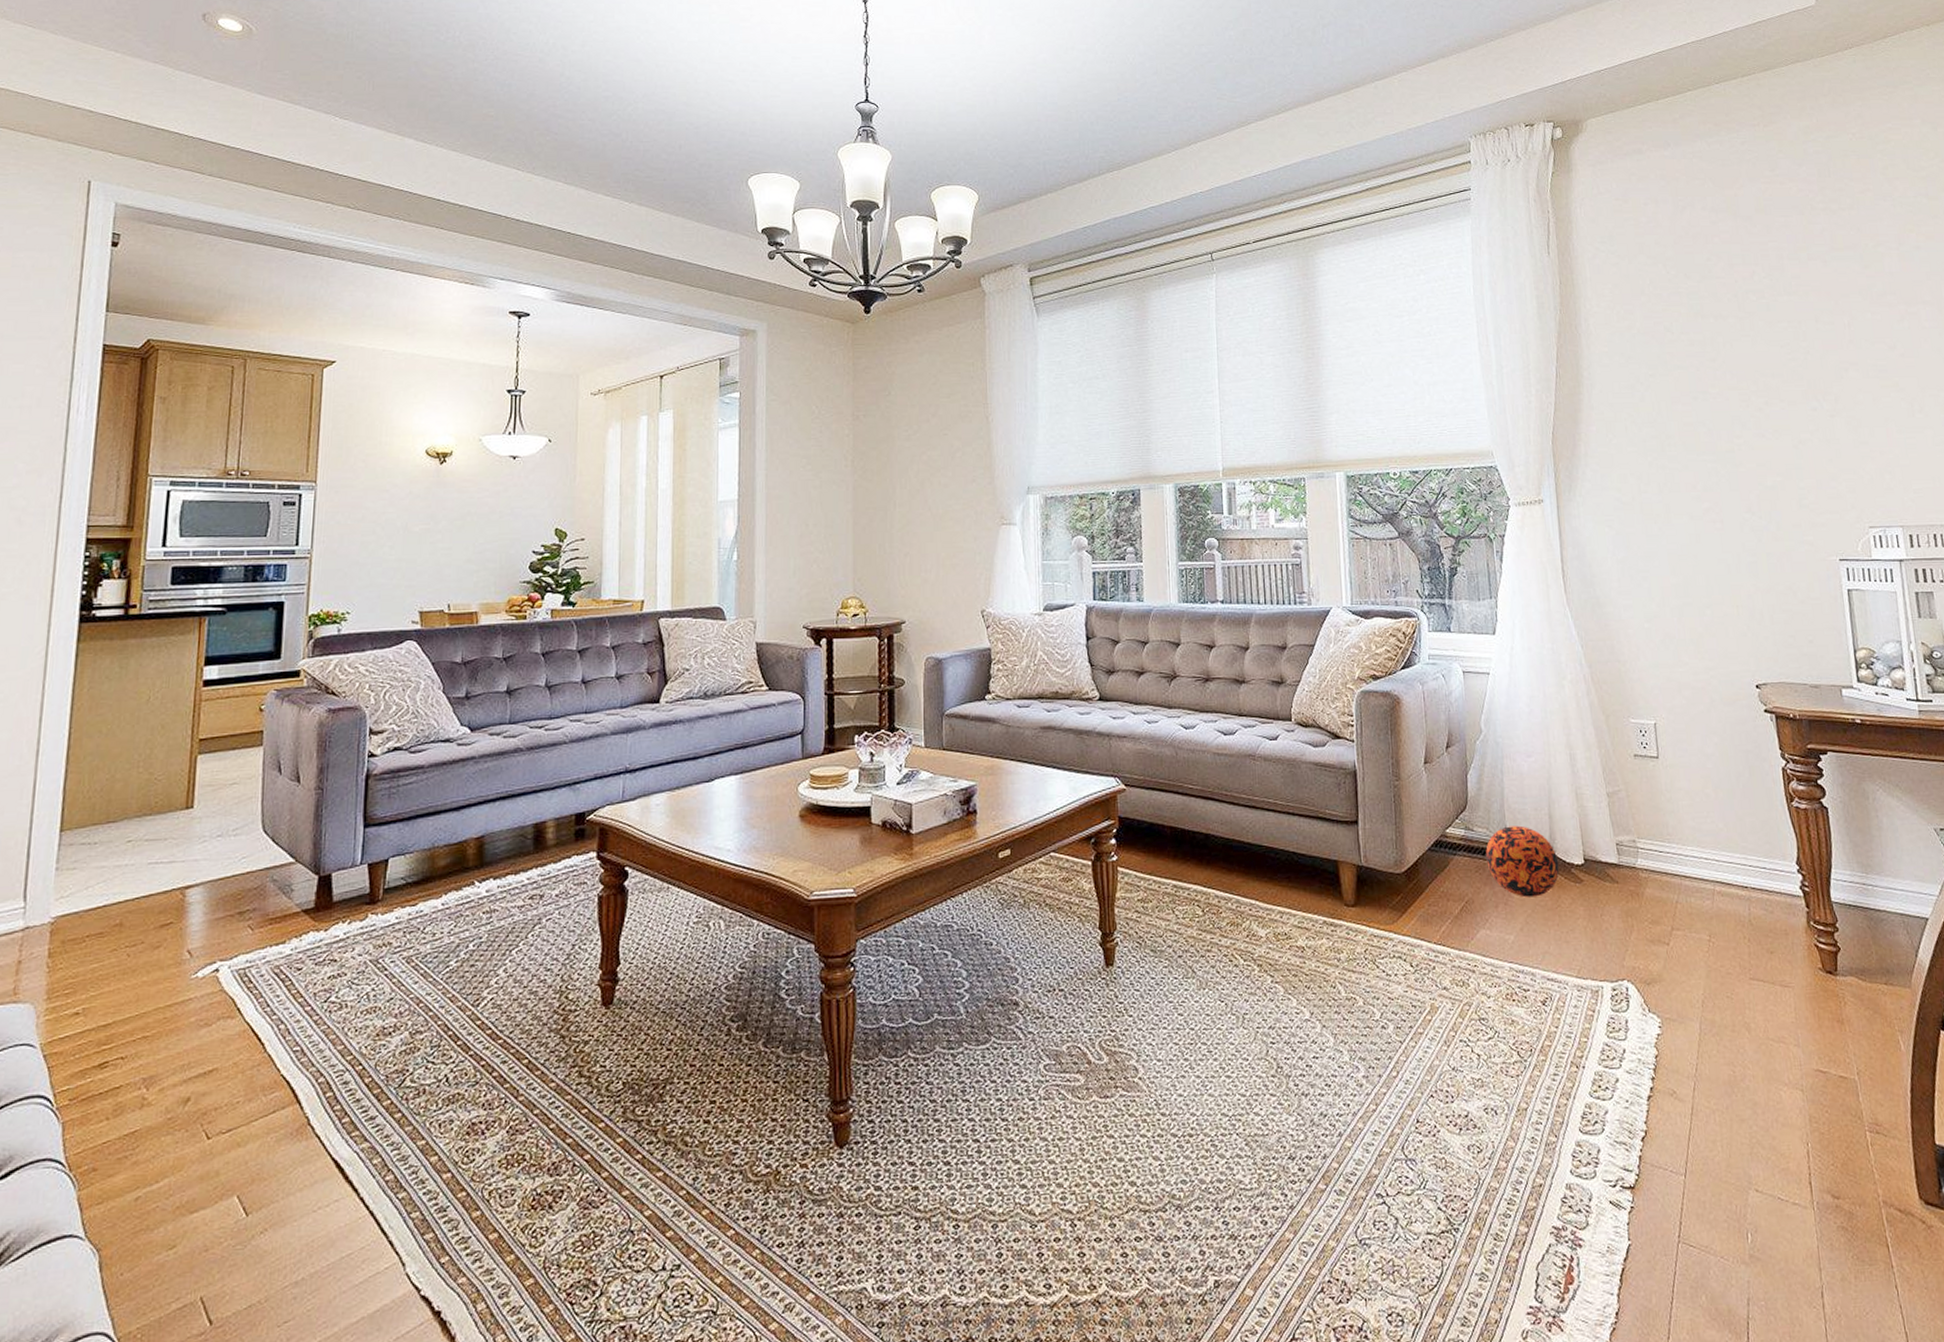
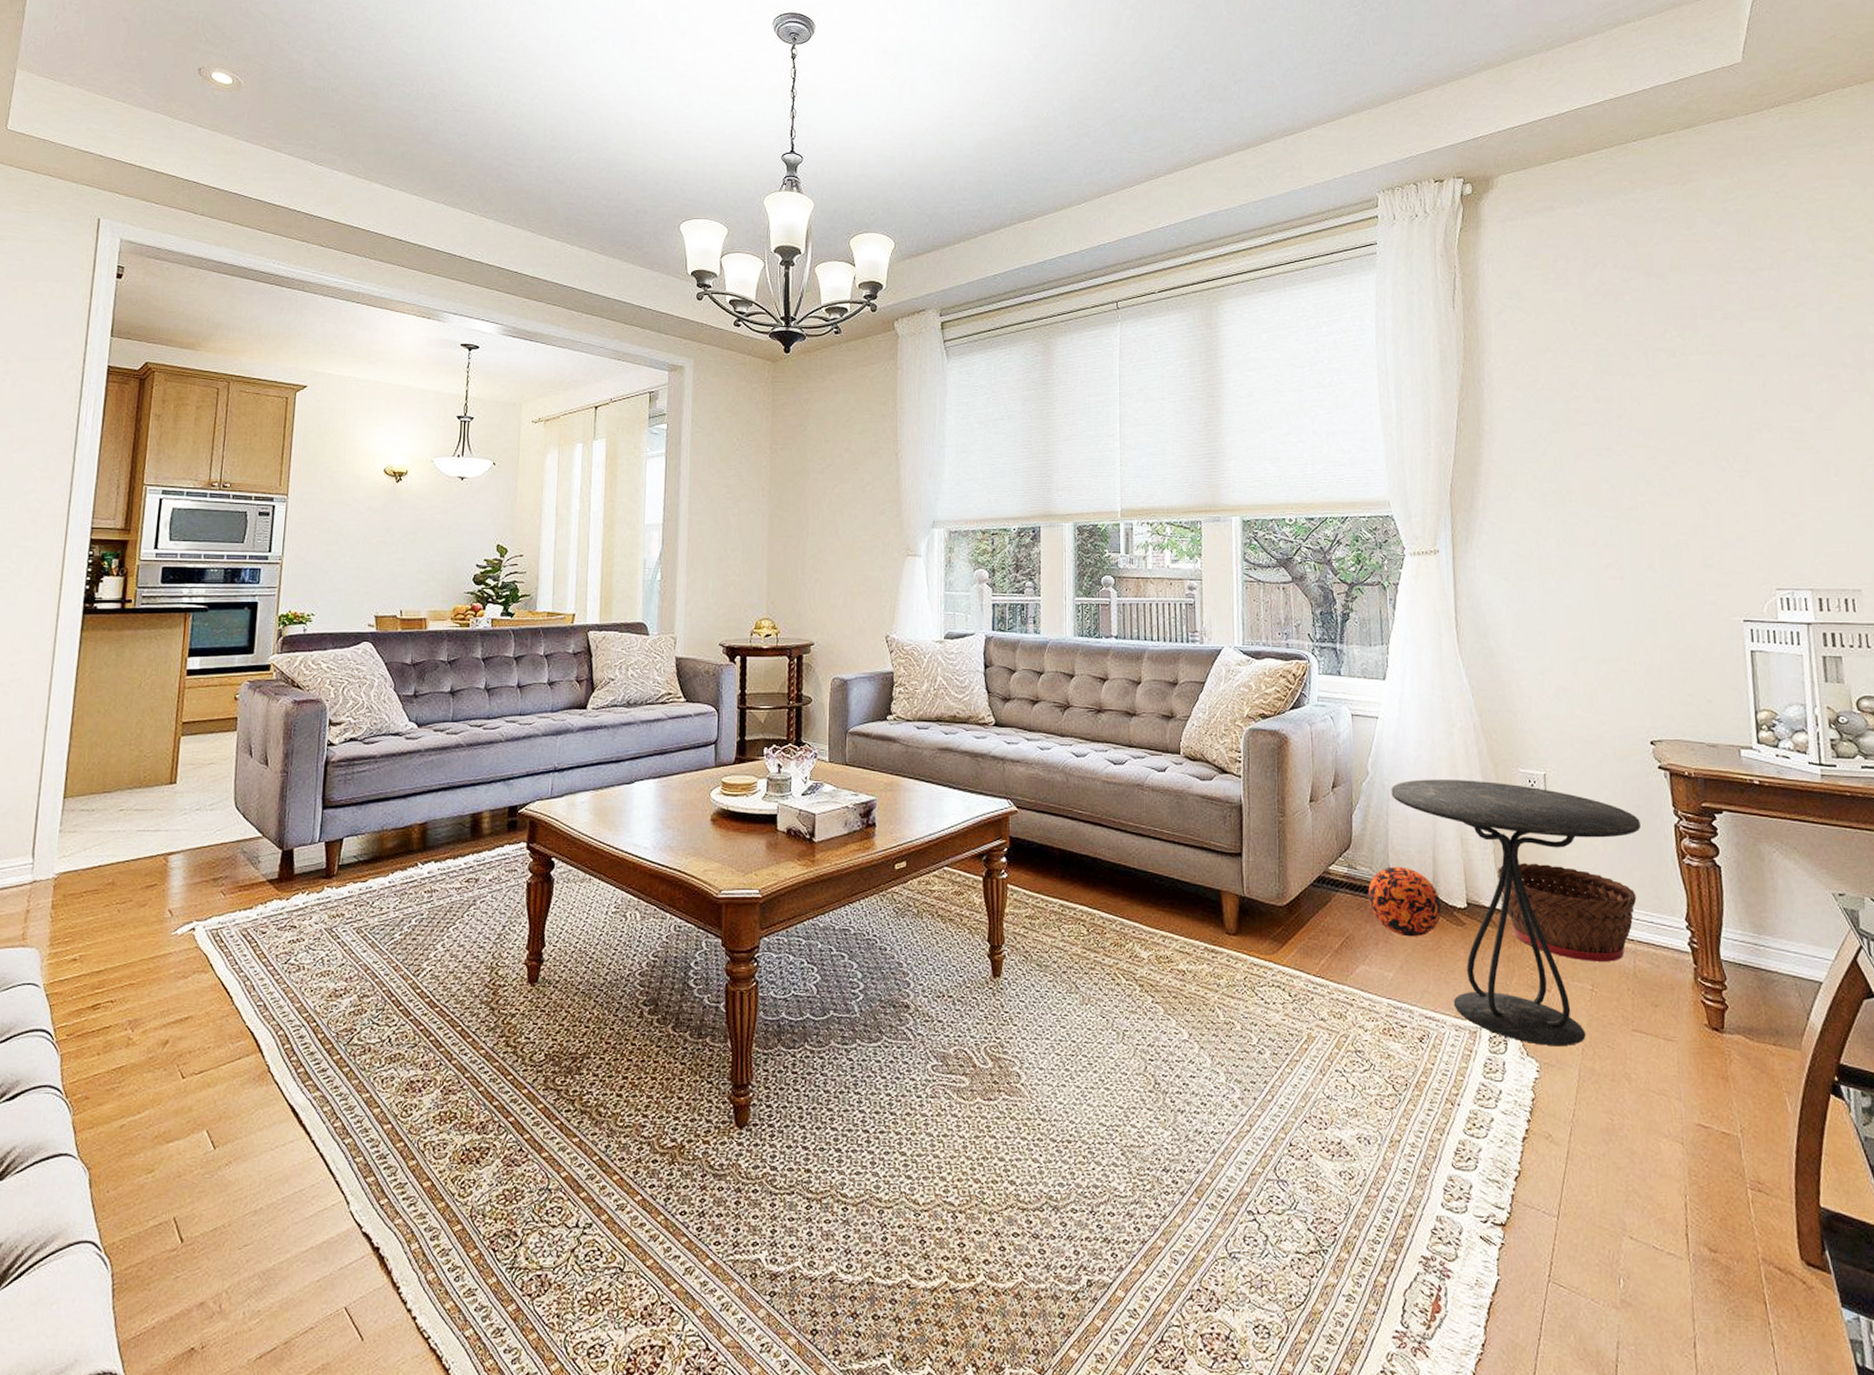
side table: none [1505,733,1750,1000] -> present [1391,779,1640,1045]
basket: none [1613,814,1749,912] -> present [1497,863,1637,962]

